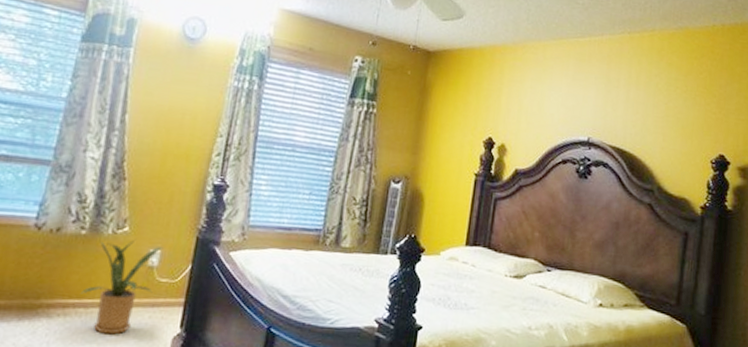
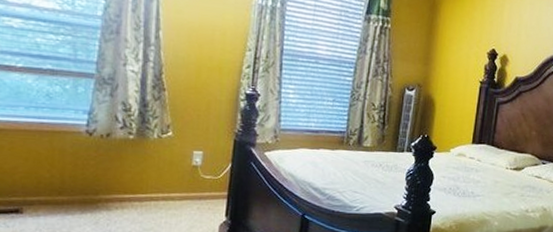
house plant: present [81,240,164,335] -> none [135,143,205,223]

